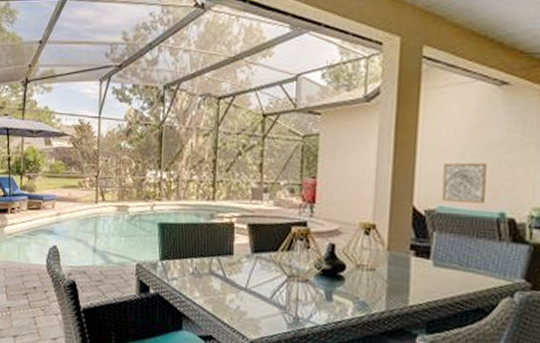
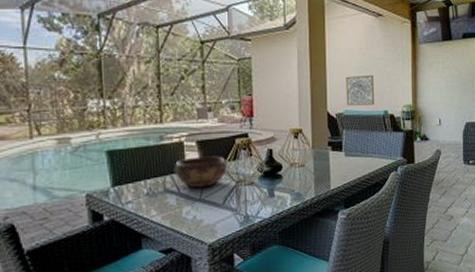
decorative bowl: none [221,241,280,277] -> present [174,156,228,189]

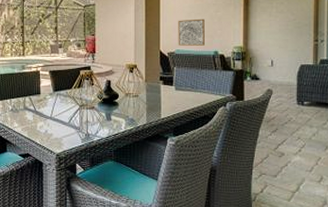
decorative bowl: present [174,156,228,189] -> none [32,83,73,108]

